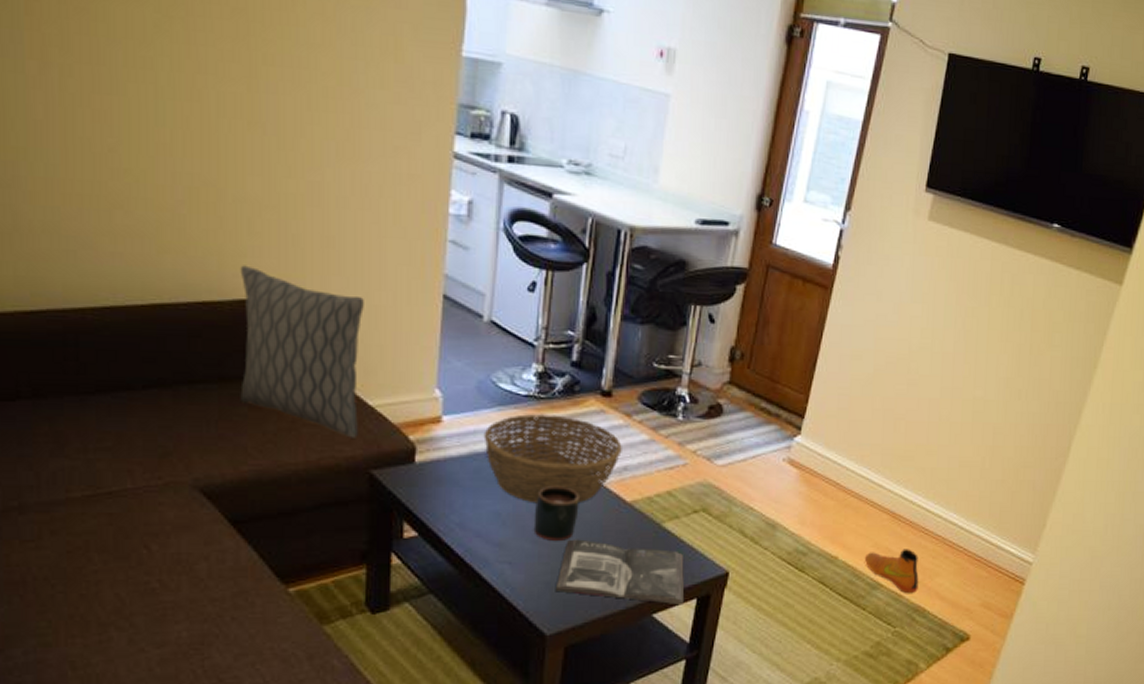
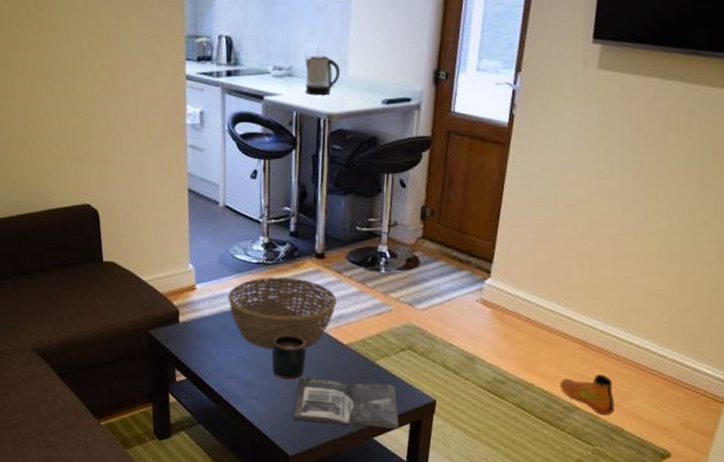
pillow: present [240,265,364,438] -> none [47,183,137,307]
kettle: none [605,154,650,203] -> present [305,54,340,95]

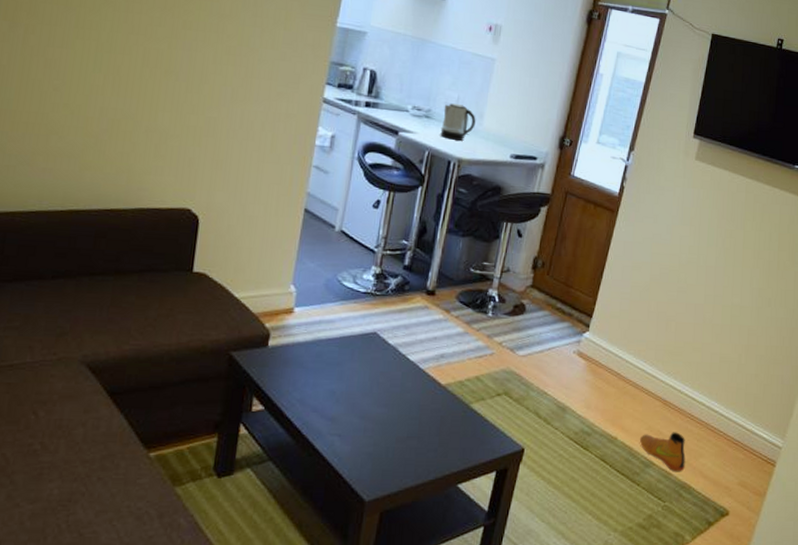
basket: present [227,277,337,350] -> none [327,308,441,384]
mug: present [271,335,307,379] -> none [362,370,403,417]
magazine: present [293,377,400,430] -> none [376,416,487,477]

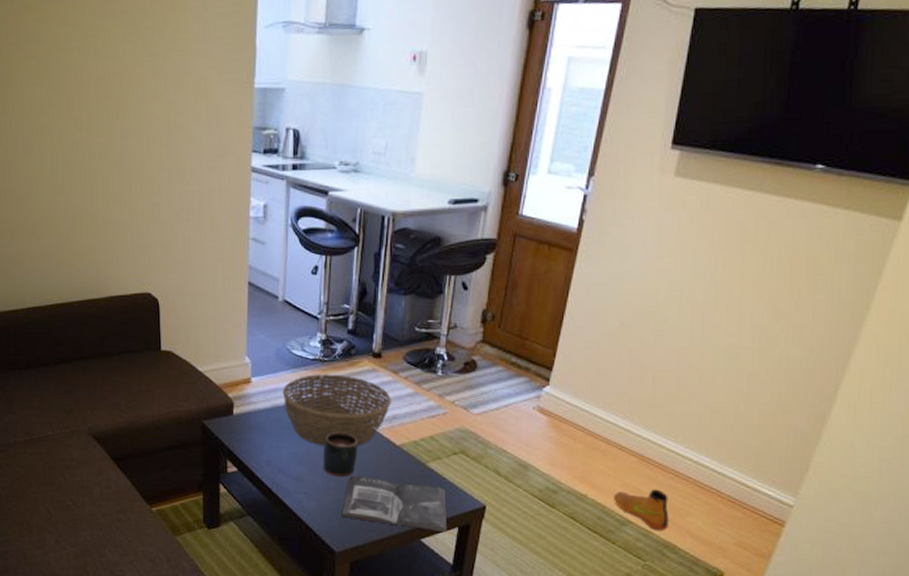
basket: none [327,308,441,384] -> present [282,374,391,446]
mug: none [362,370,403,417] -> present [323,433,358,476]
magazine: none [376,416,487,477] -> present [341,475,448,533]
kettle: present [440,103,476,141] -> none [371,151,407,192]

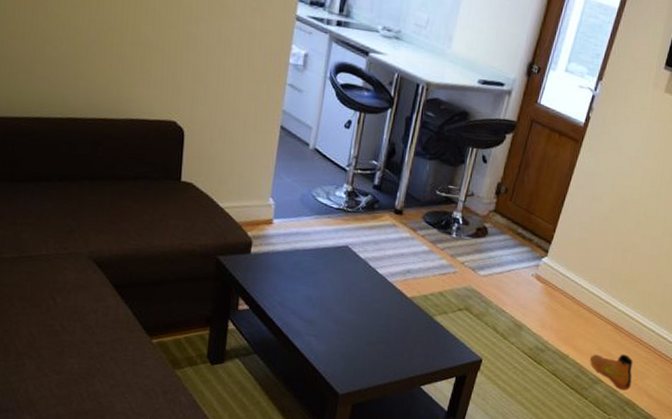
basket: present [282,374,391,446] -> none [303,223,408,295]
mug: present [323,433,358,476] -> none [335,280,372,323]
magazine: present [341,475,448,533] -> none [348,322,448,382]

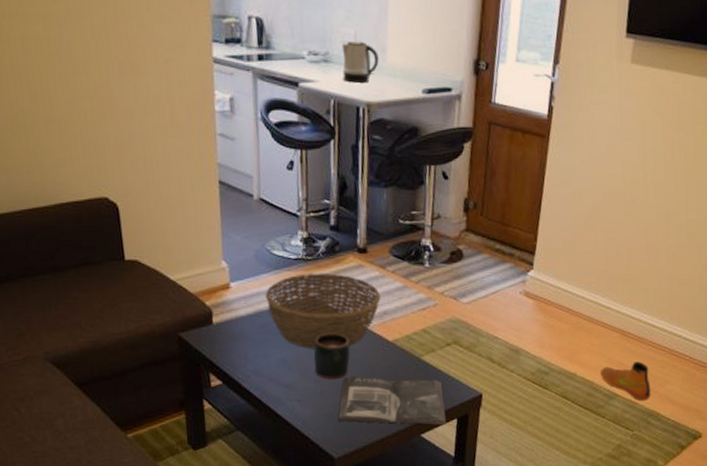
basket: none [303,223,408,295] -> present [265,273,381,349]
mug: none [335,280,372,323] -> present [313,333,350,379]
magazine: none [348,322,448,382] -> present [338,376,447,426]
kettle: none [409,24,445,64] -> present [341,40,379,83]

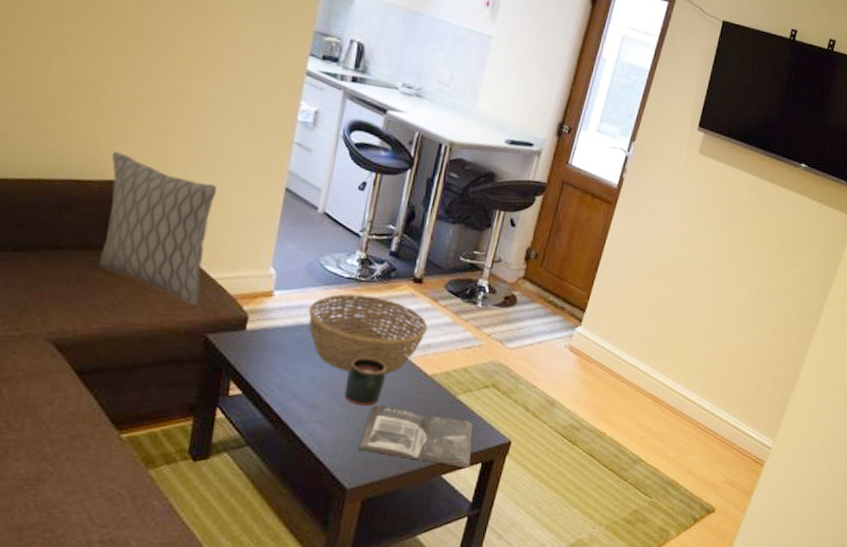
pillow: none [57,174,165,309] -> present [98,151,217,306]
kettle: present [341,40,379,83] -> none [431,82,470,123]
athletic shoe: present [599,361,651,401] -> none [628,429,675,469]

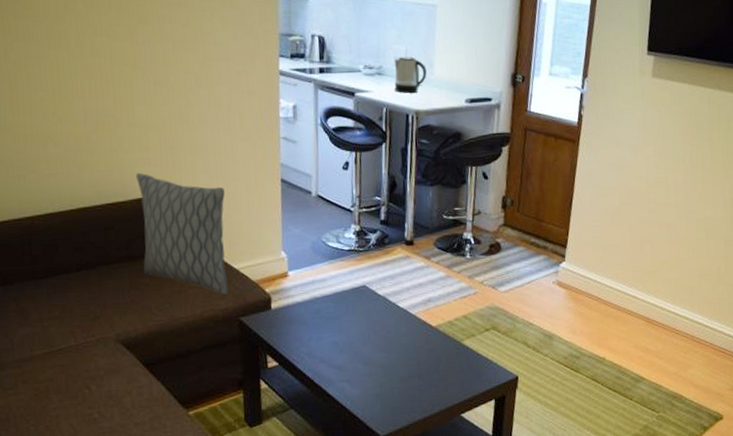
basket: present [308,294,428,373] -> none [320,263,425,333]
mug: present [344,357,387,406] -> none [363,318,397,362]
magazine: present [358,404,473,469] -> none [384,358,485,406]
kettle: none [431,82,470,123] -> present [394,56,427,93]

